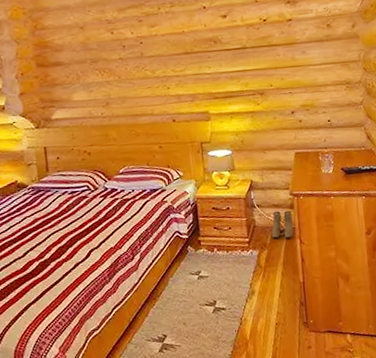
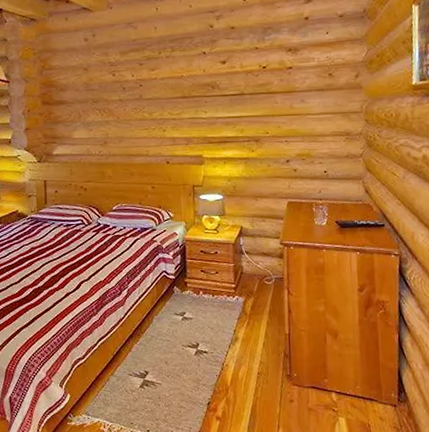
boots: present [271,210,294,239] -> none [258,259,283,288]

